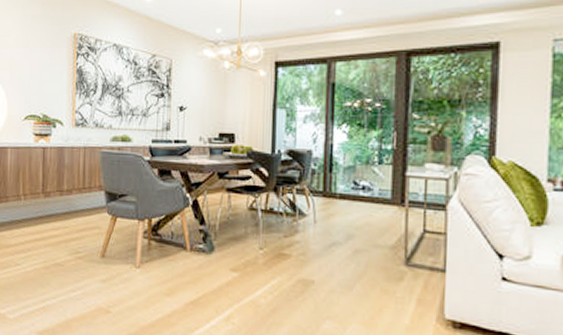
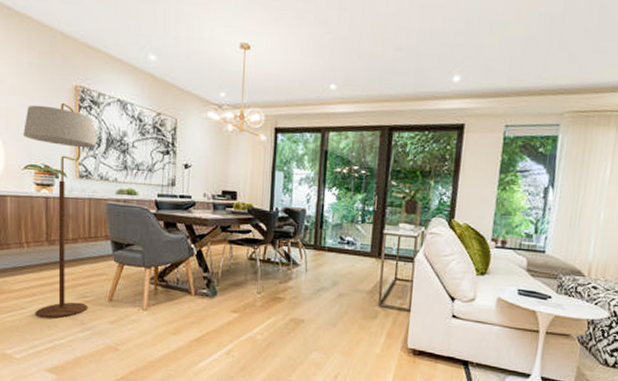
floor lamp: none [25,51,93,276] -> present [23,102,97,318]

